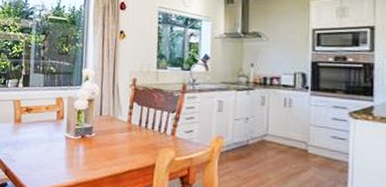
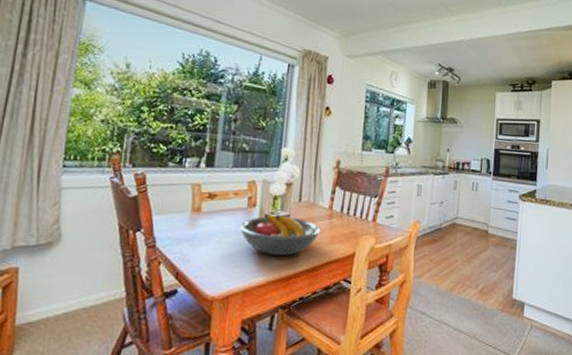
fruit bowl: none [51,124,121,162] -> present [239,213,321,256]

